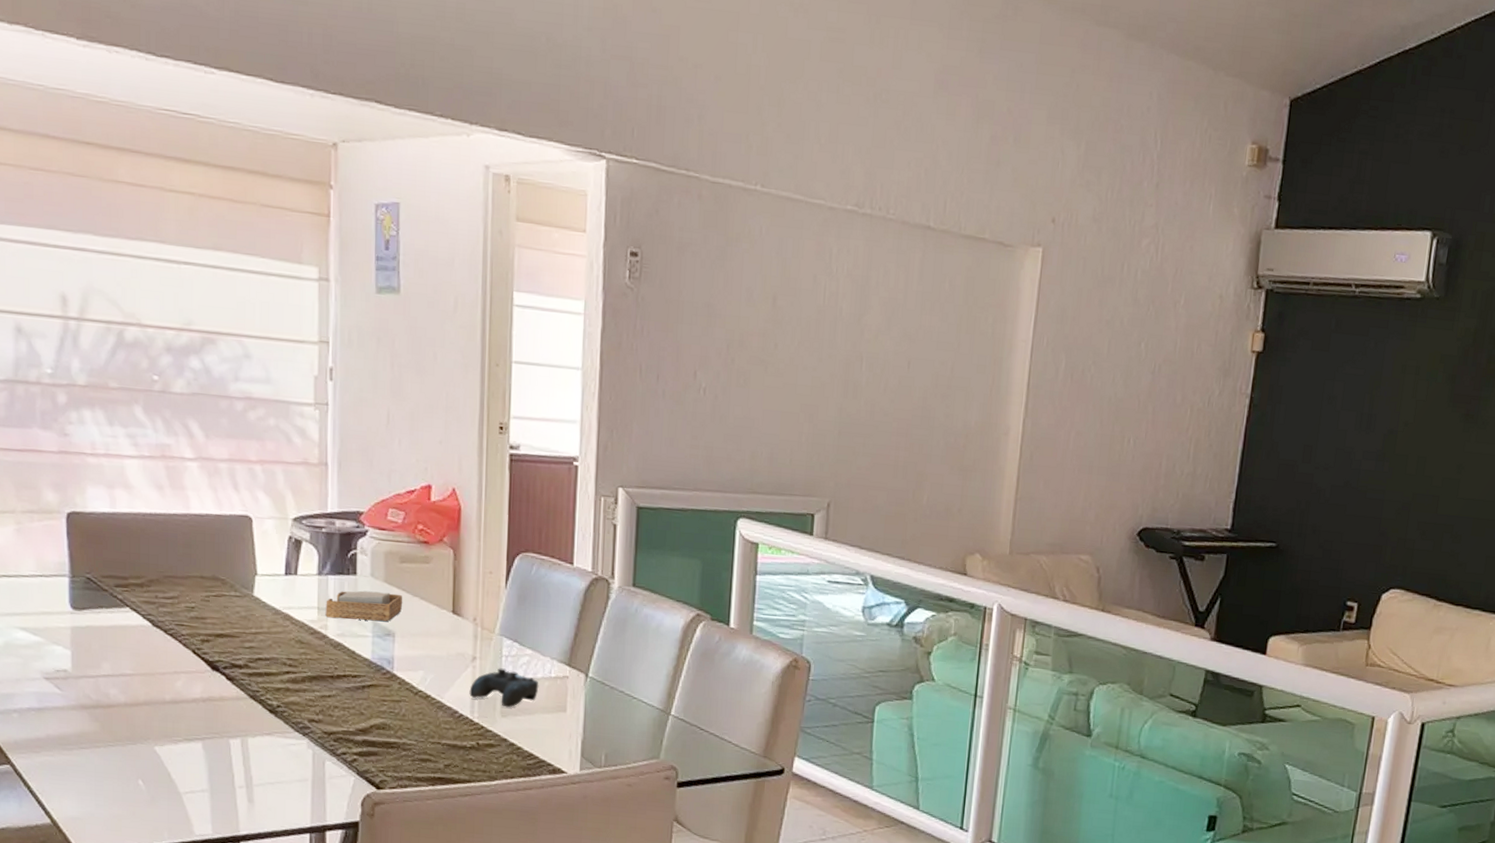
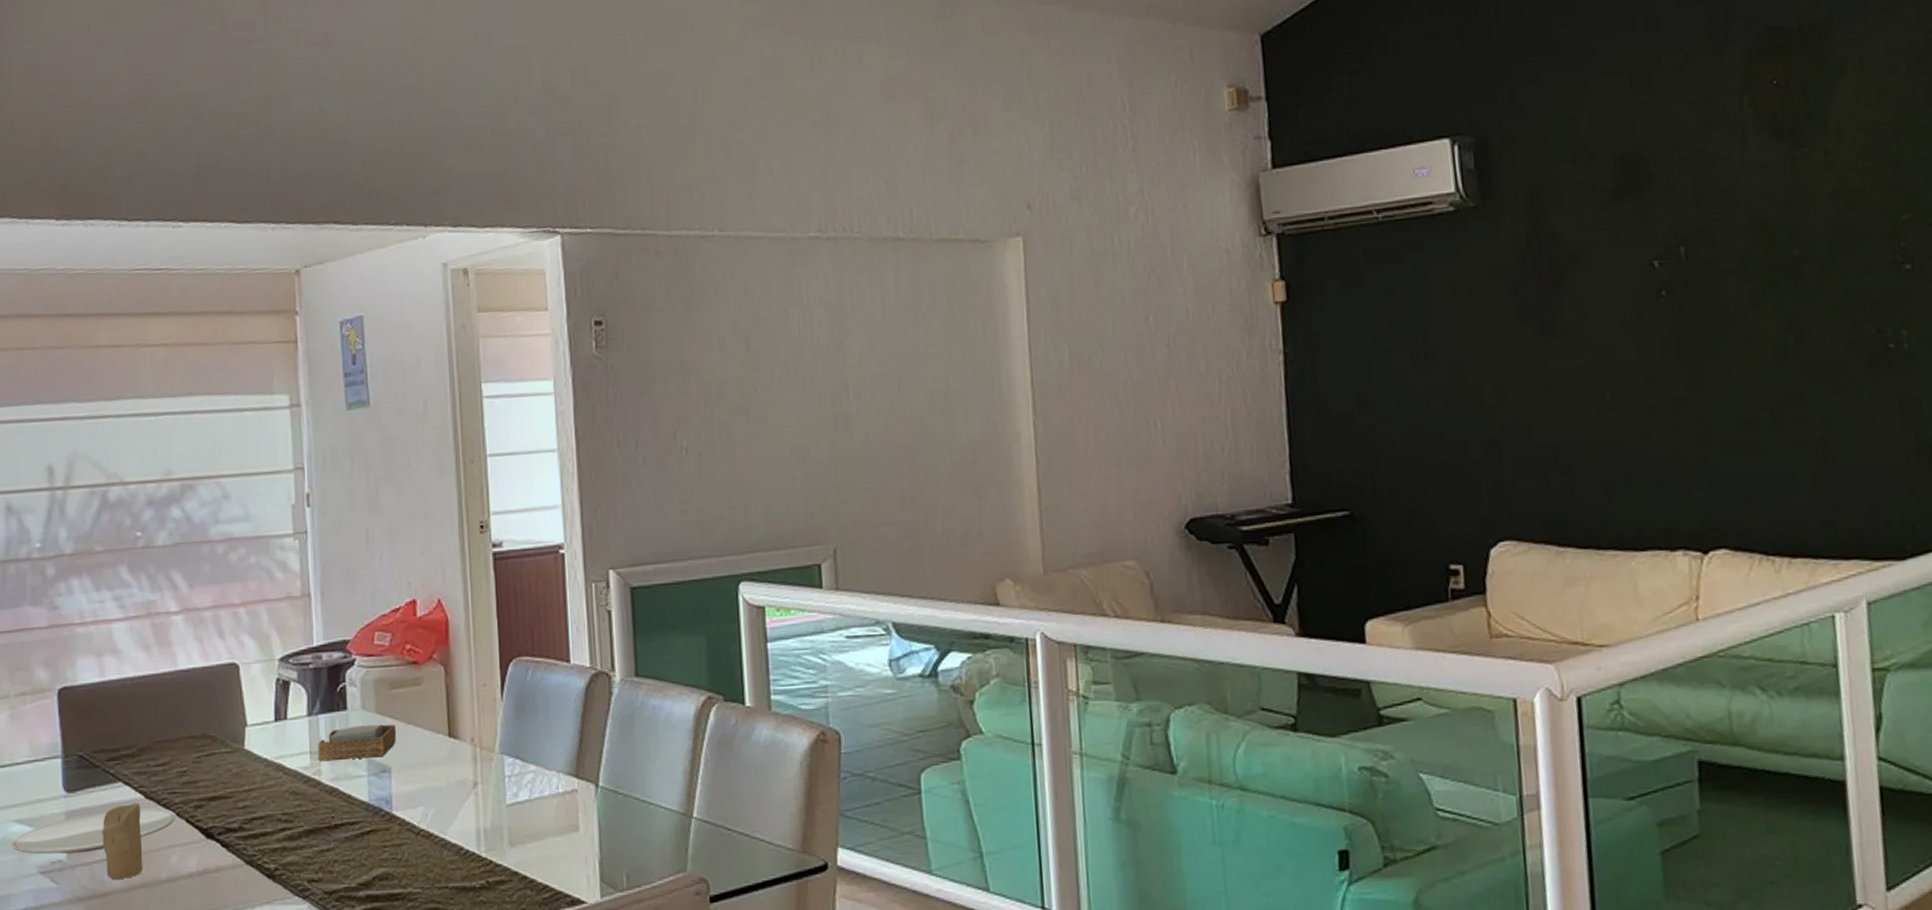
plate: none [15,631,183,666] -> present [11,807,176,855]
candle: none [108,628,148,695] -> present [102,803,143,879]
control: present [469,668,539,708] -> none [473,790,547,835]

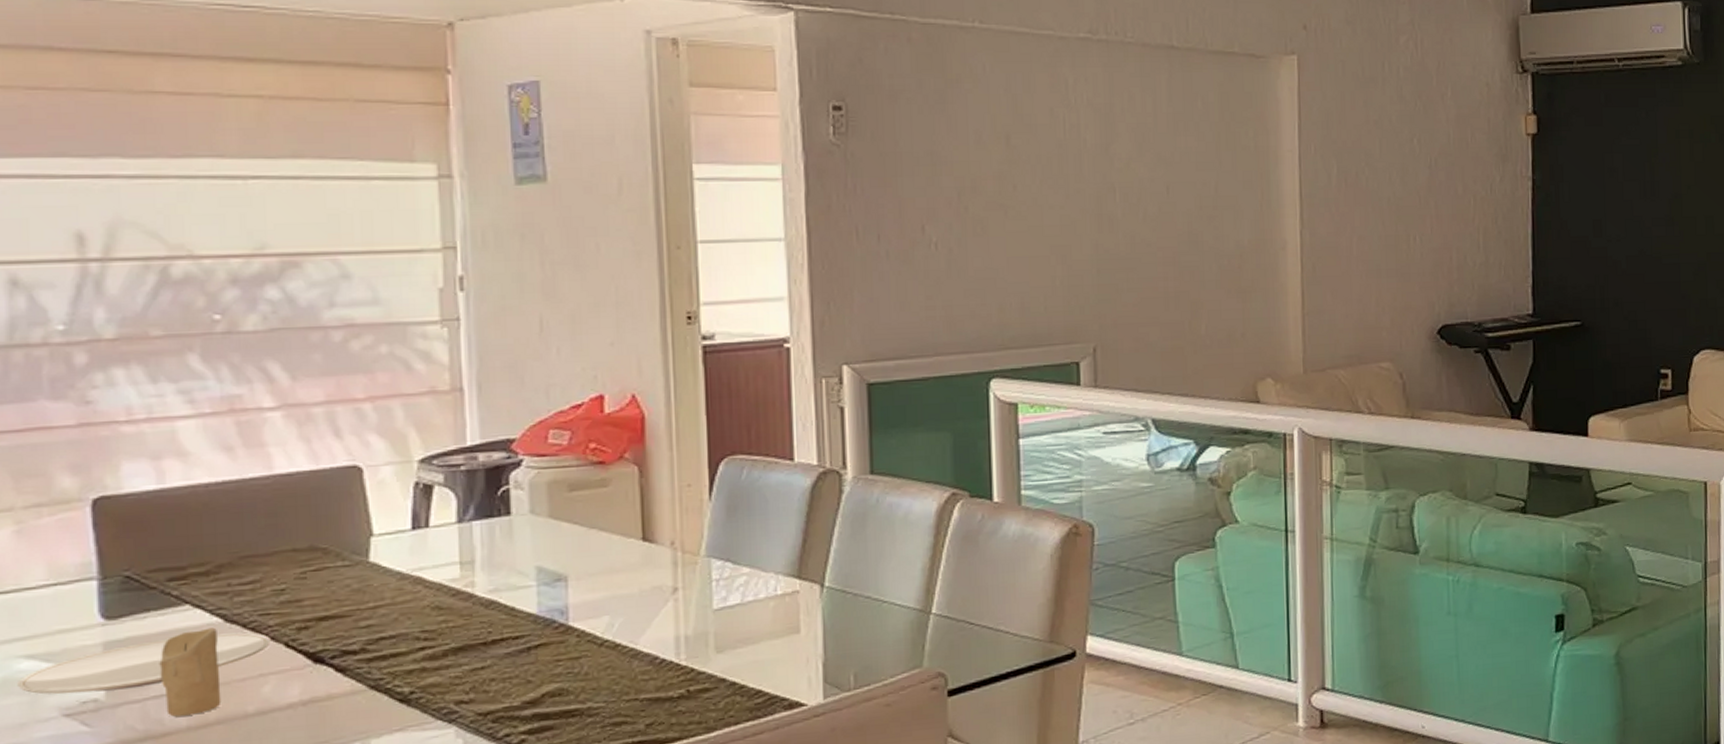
napkin holder: present [318,724,397,762] -> none [470,529,576,573]

